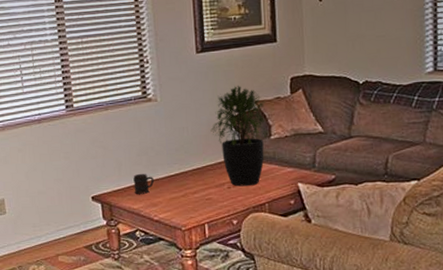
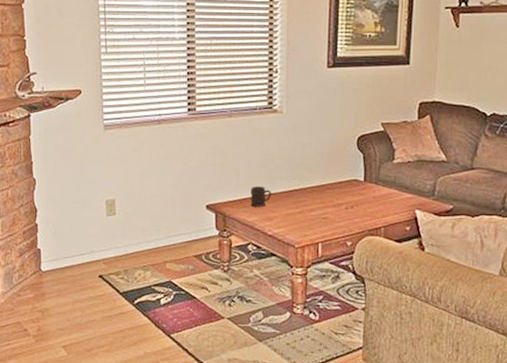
potted plant: present [210,85,268,187] -> none [334,104,392,209]

